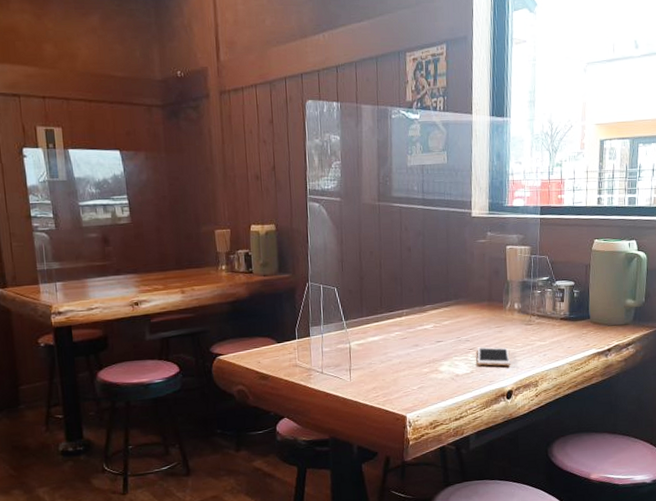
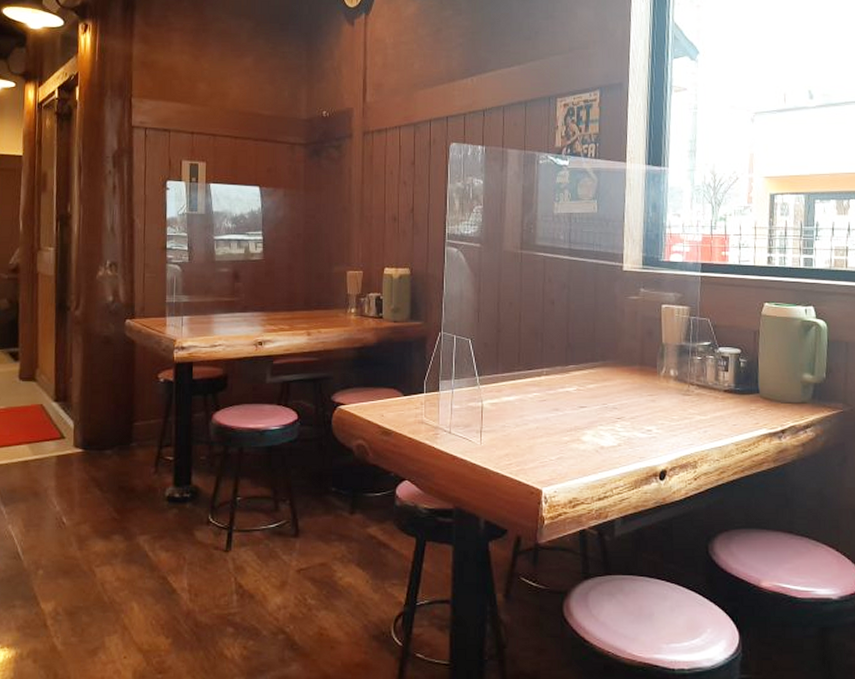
cell phone: present [477,347,510,367] -> none [626,417,665,441]

